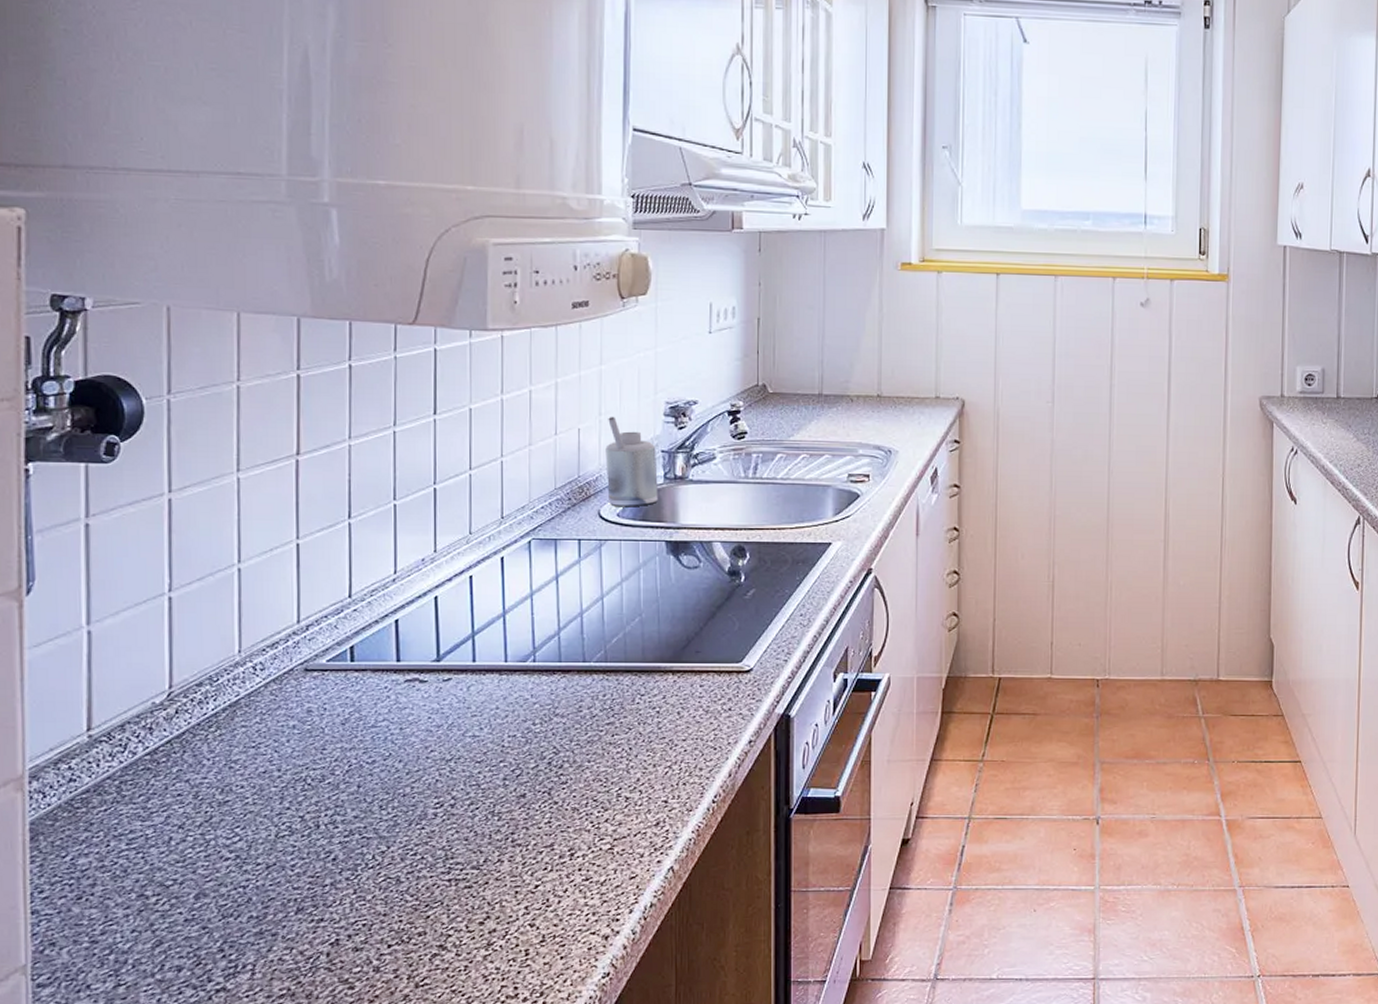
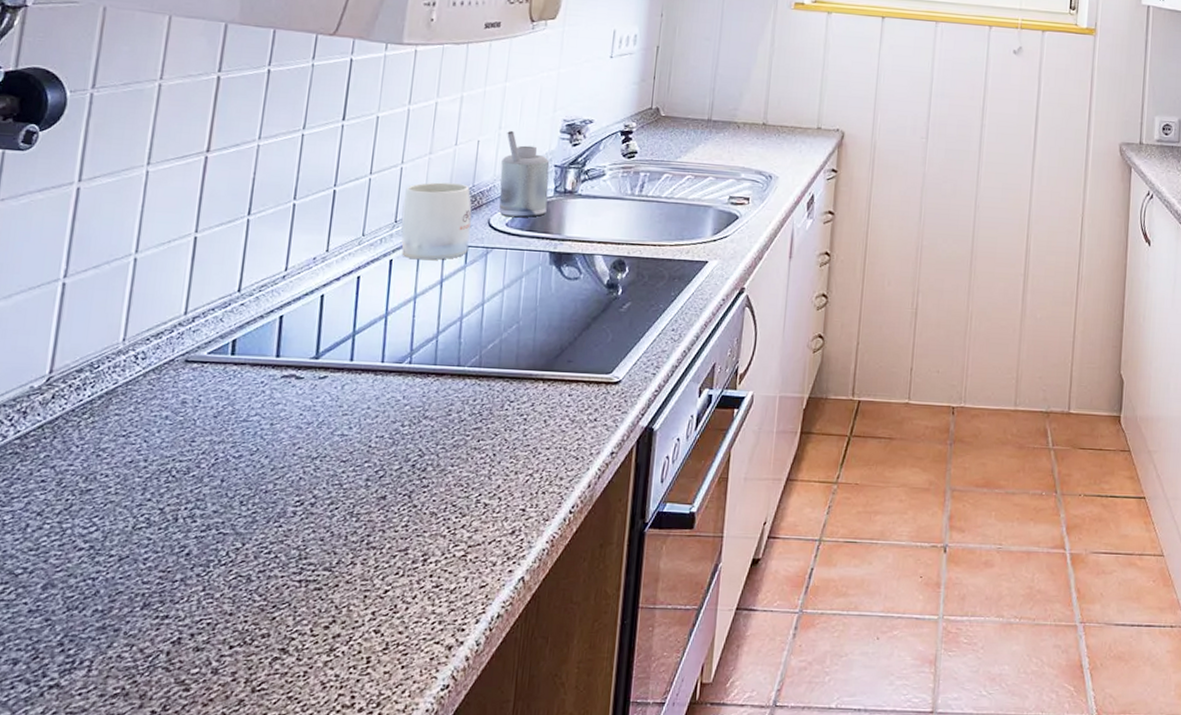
mug: none [507,474,581,556] -> present [401,182,472,261]

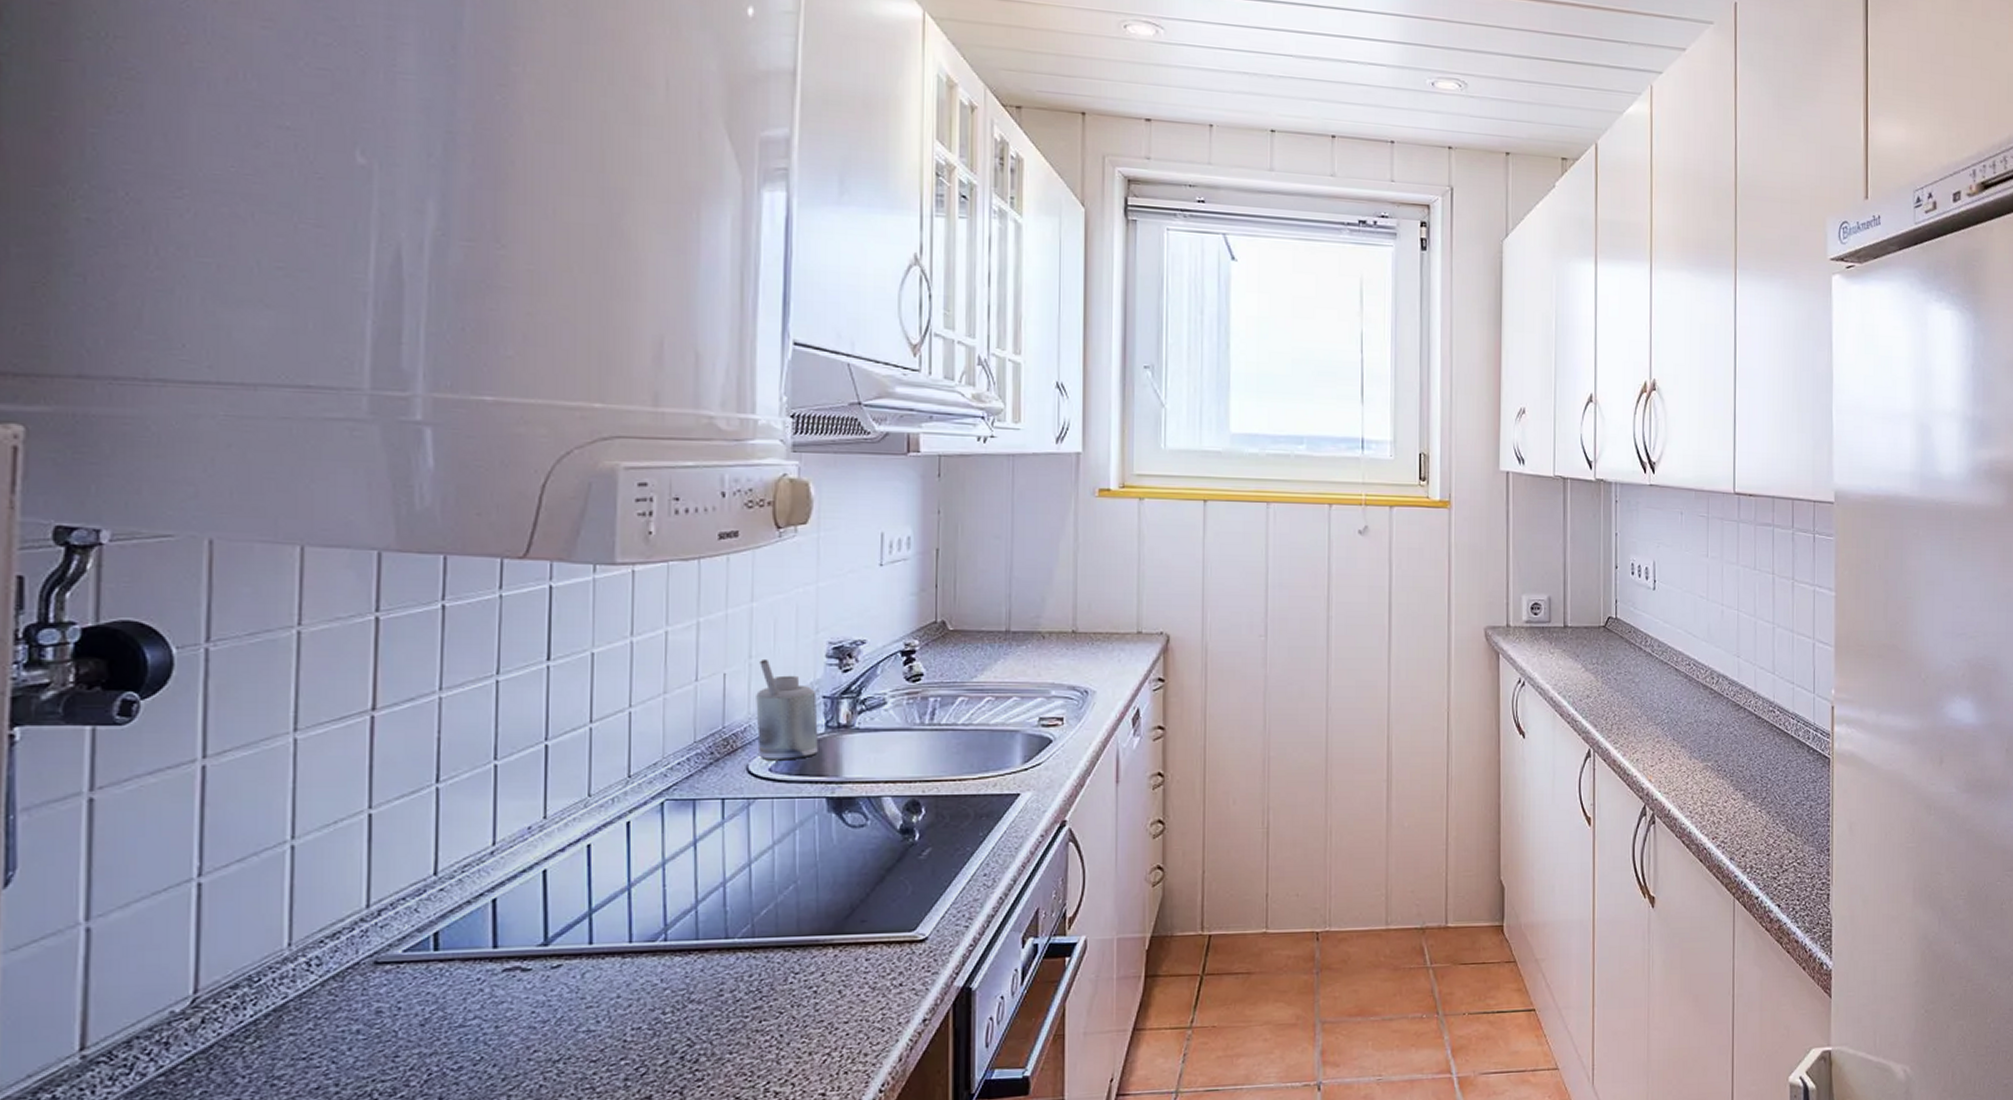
mug: present [401,182,472,261] -> none [636,726,725,820]

